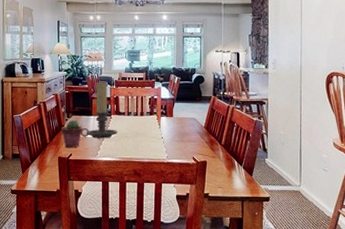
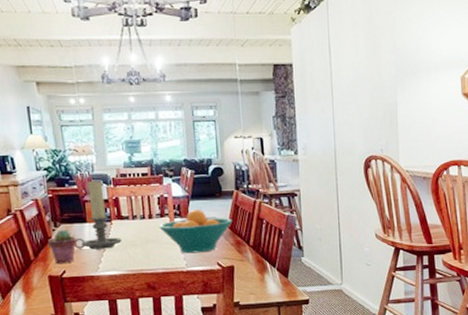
fruit bowl: none [148,110,209,148] -> present [159,209,233,254]

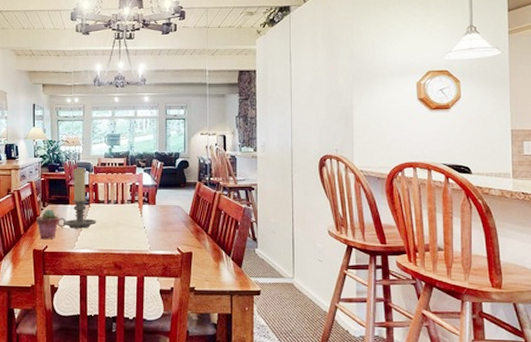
fruit bowl: present [159,209,233,254] -> none [129,197,194,238]

